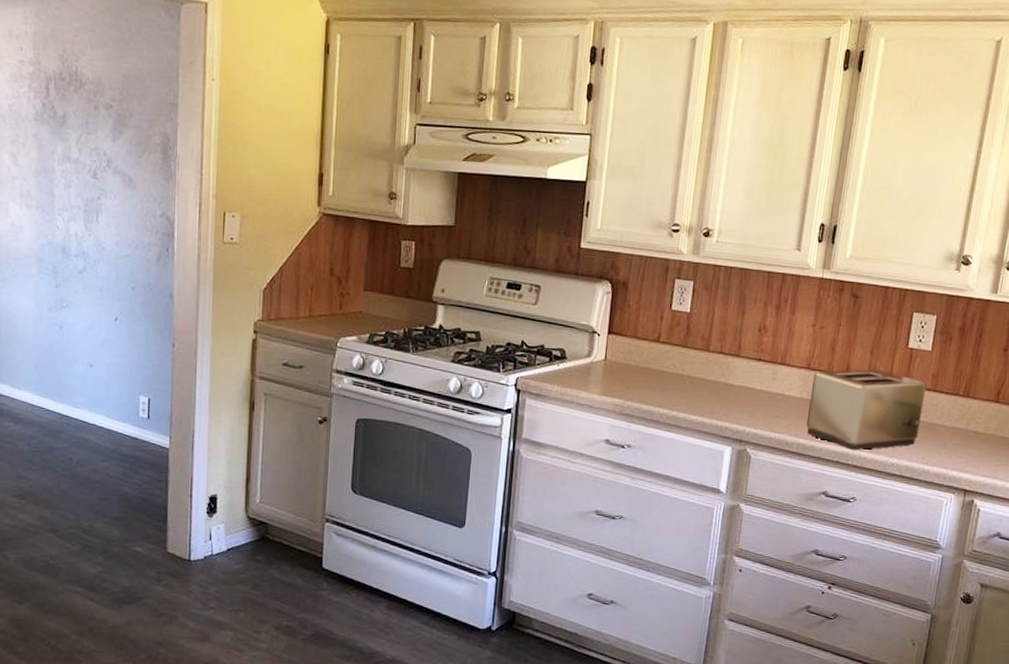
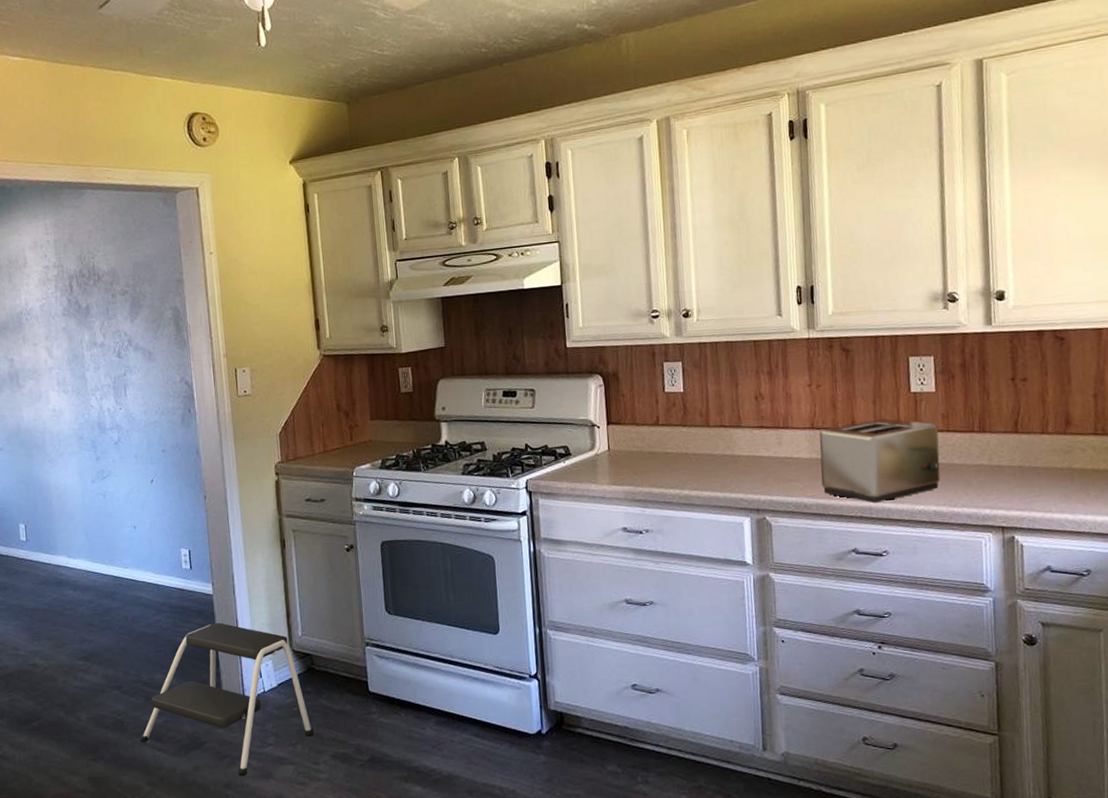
step stool: none [71,478,259,637] -> present [140,623,314,777]

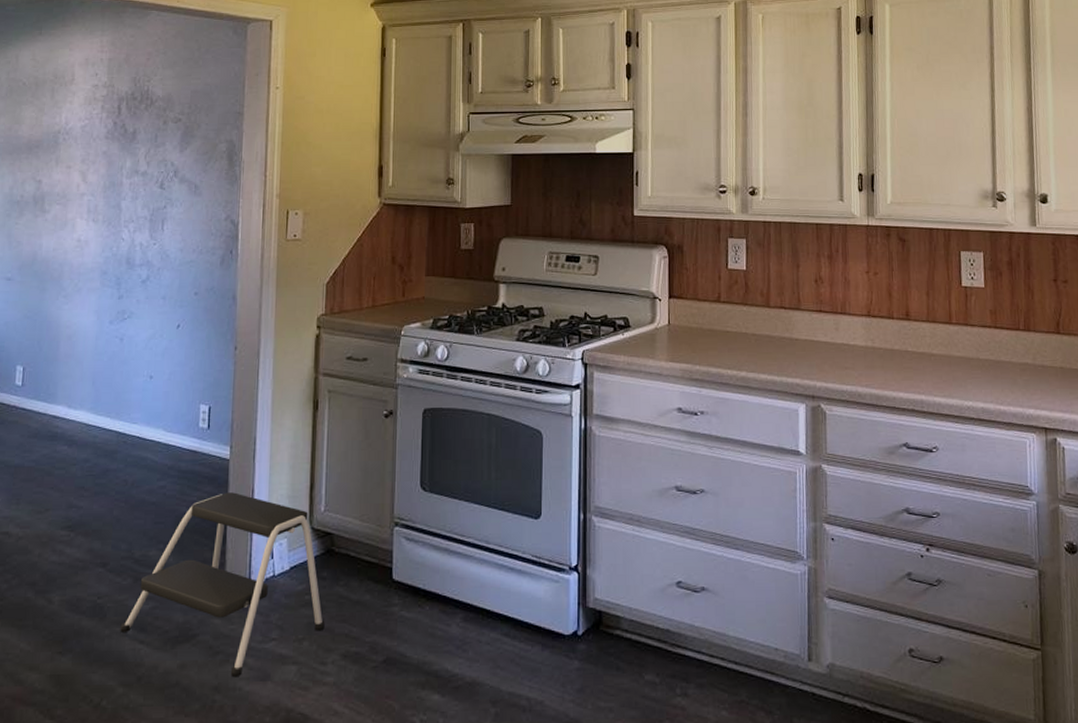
toaster: present [819,418,941,504] -> none [875,310,988,397]

